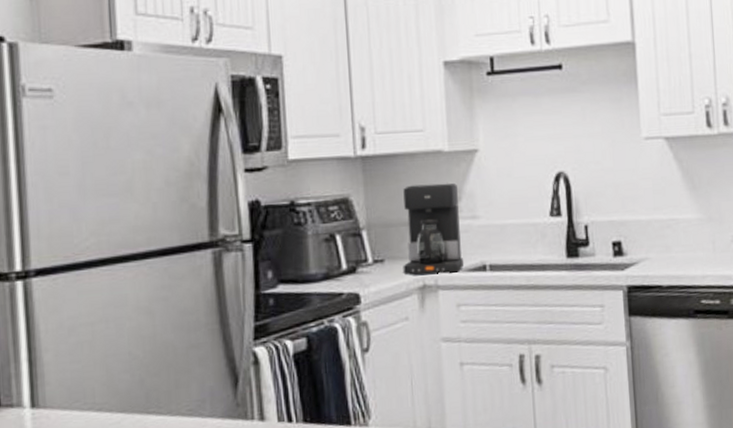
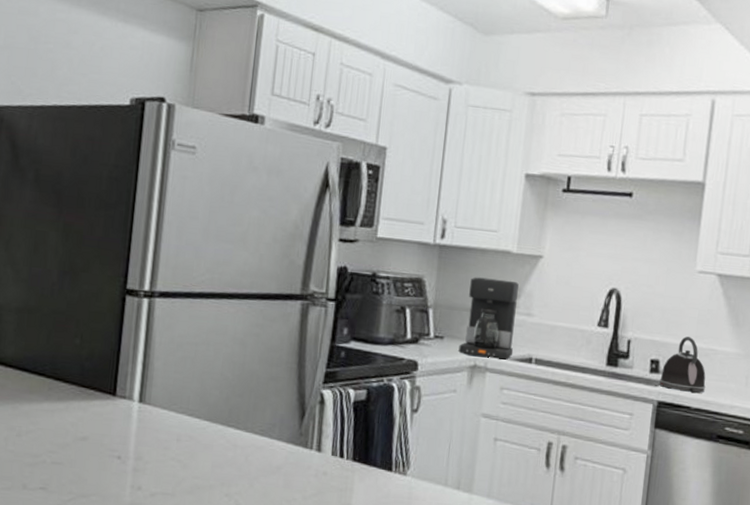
kettle: none [625,210,674,271] -> present [659,336,706,393]

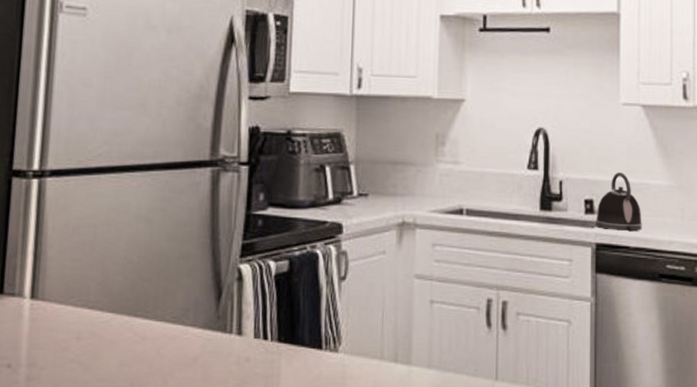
coffee maker: present [458,277,519,360] -> none [385,127,443,214]

